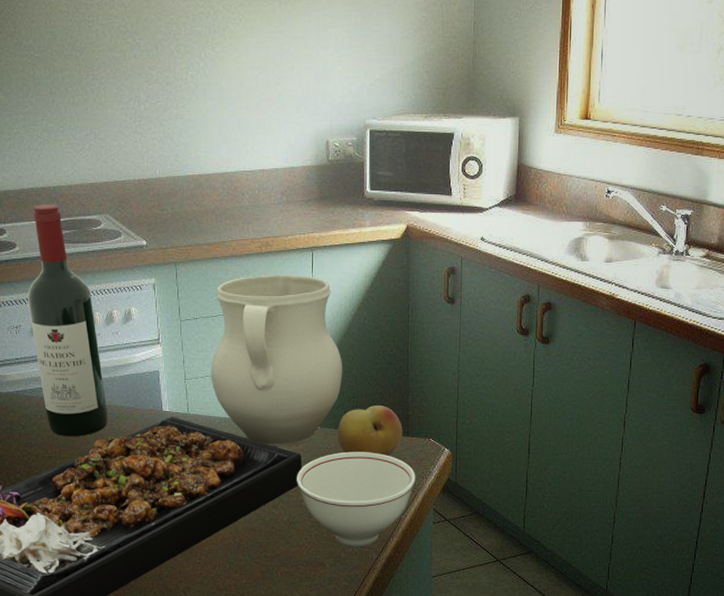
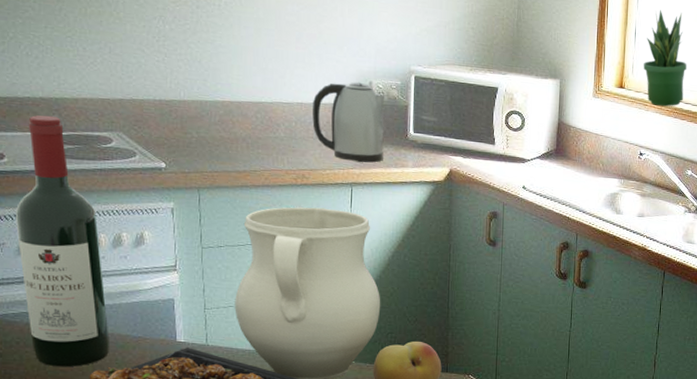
kettle: none [274,142,342,225] -> present [312,81,385,163]
planter: none [611,24,661,136] -> present [643,10,687,107]

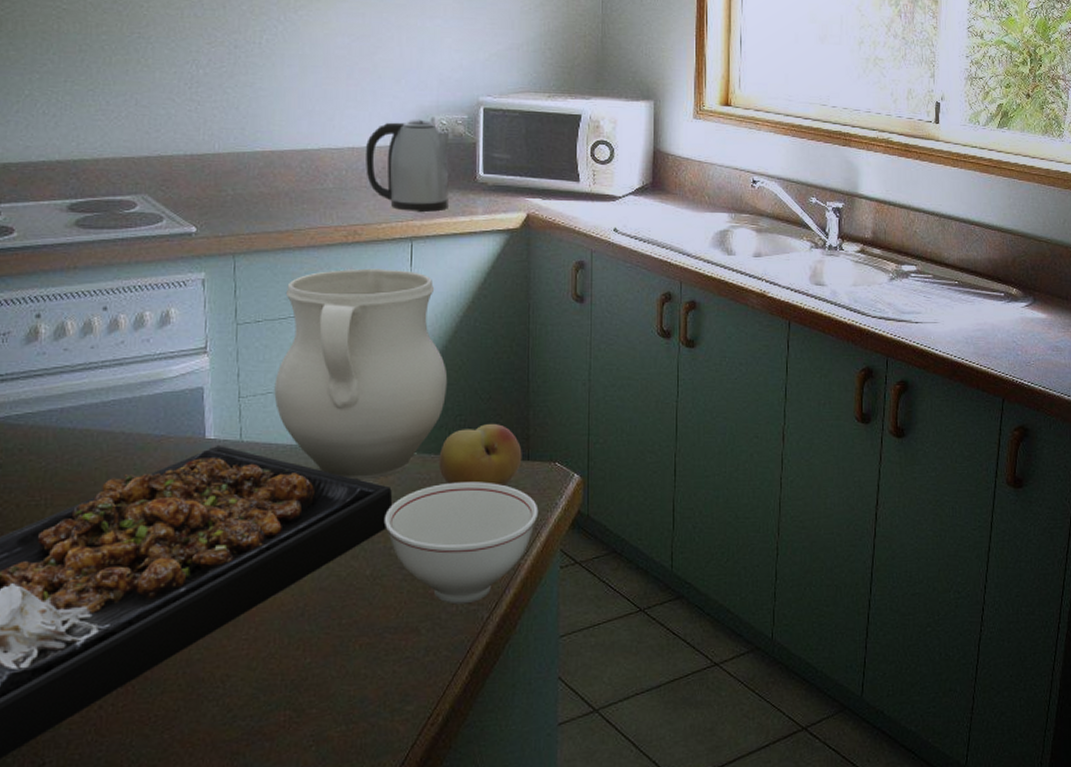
wine bottle: present [16,115,109,367] -> none [24,180,127,477]
planter: present [643,10,687,107] -> none [752,12,804,125]

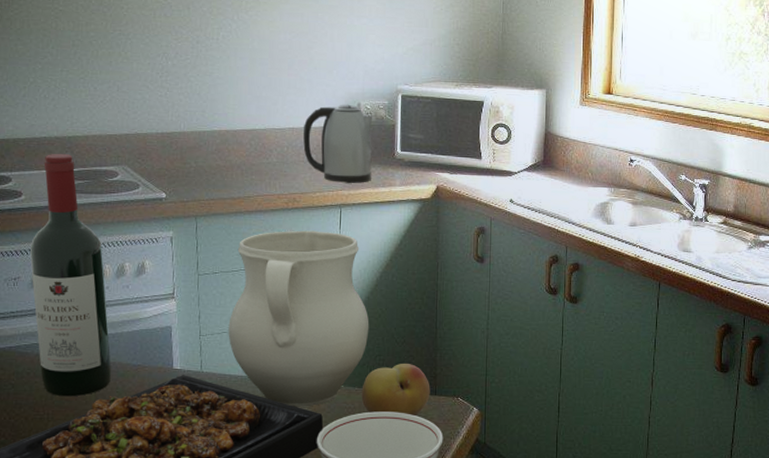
wine bottle: none [24,180,127,477] -> present [30,153,111,397]

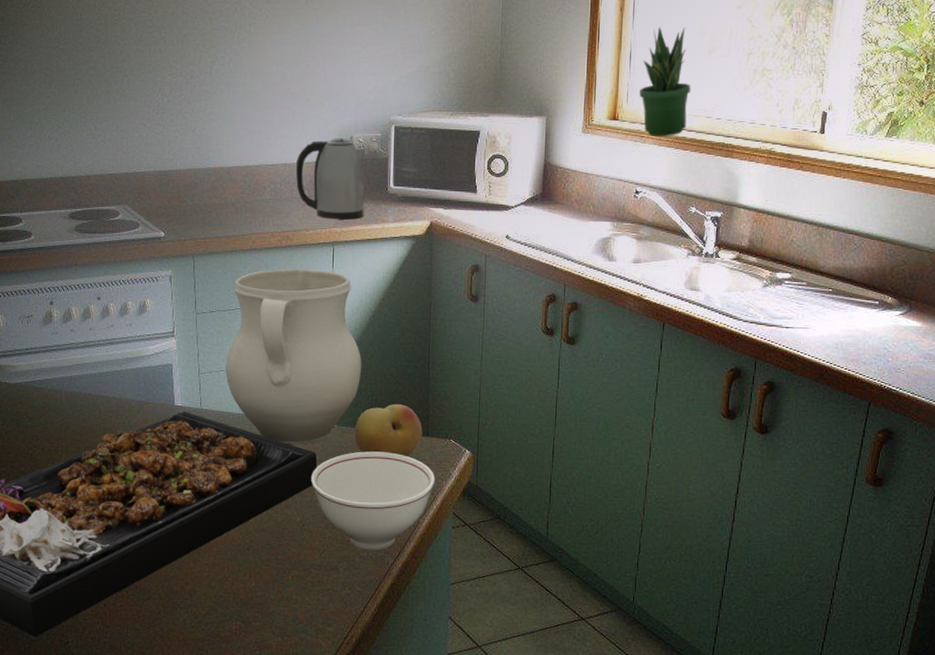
wine bottle: present [30,153,111,397] -> none [41,193,118,430]
planter: none [631,12,677,111] -> present [639,27,690,137]

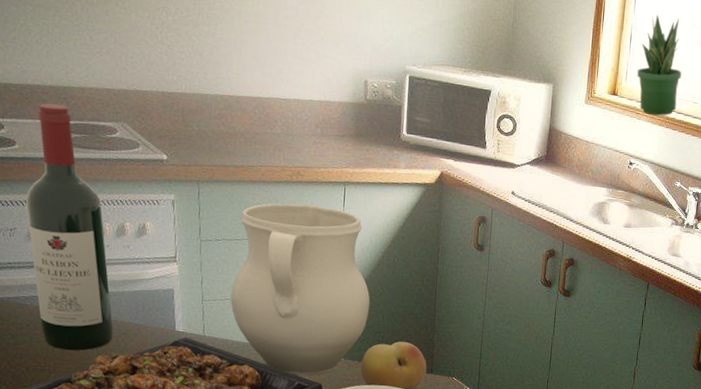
wine bottle: none [41,193,118,430] -> present [26,103,113,351]
kettle: present [296,137,366,220] -> none [308,79,380,162]

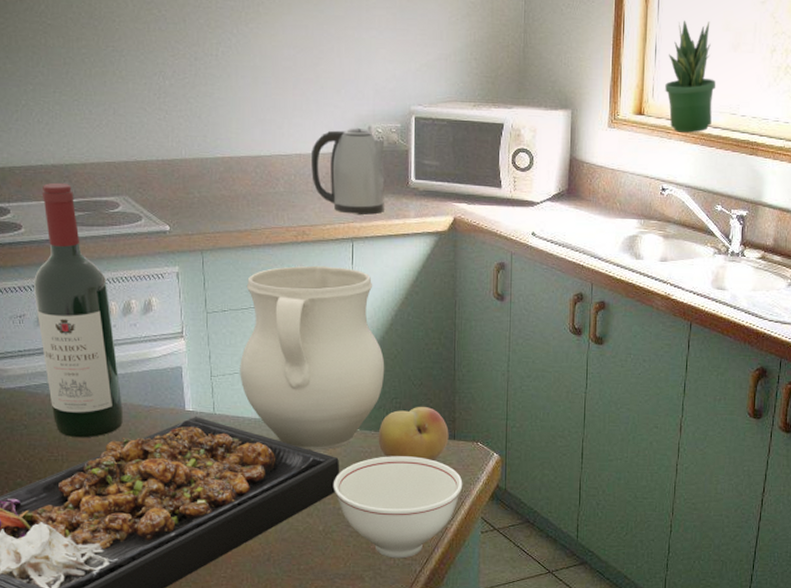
kettle: none [308,79,380,162] -> present [312,127,385,215]

